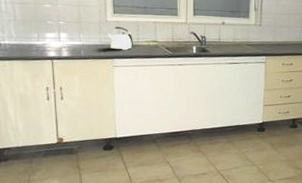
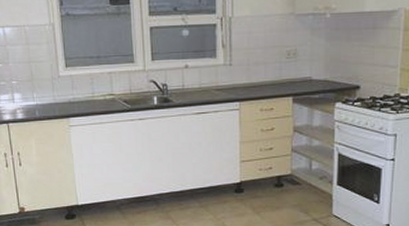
kettle: present [107,26,133,51] -> none [61,81,88,107]

